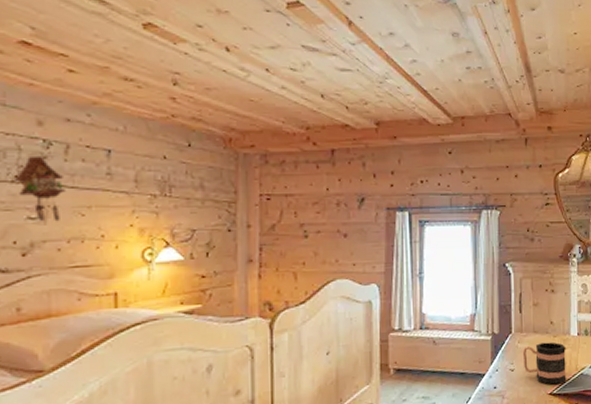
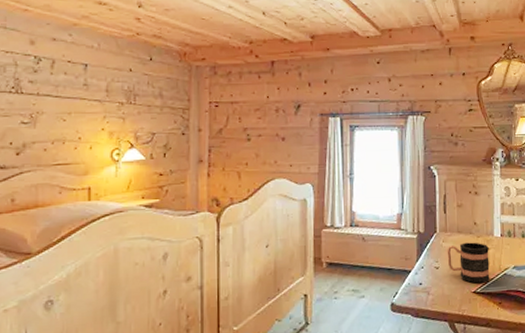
cuckoo clock: present [11,155,65,222] -> none [9,70,51,126]

